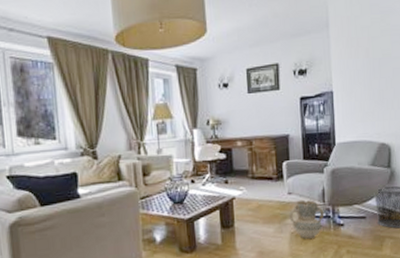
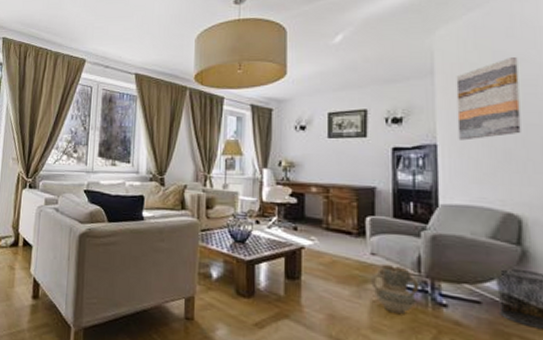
wall art: none [345,10,390,86] -> present [456,57,521,141]

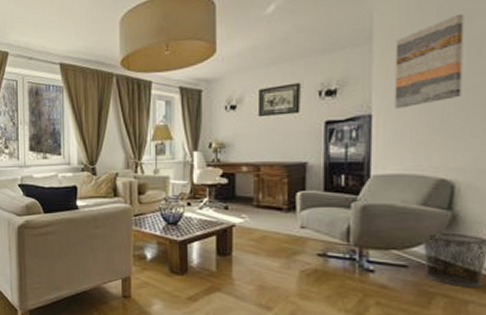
ceramic jug: present [371,264,420,314] -> none [300,236,348,281]

